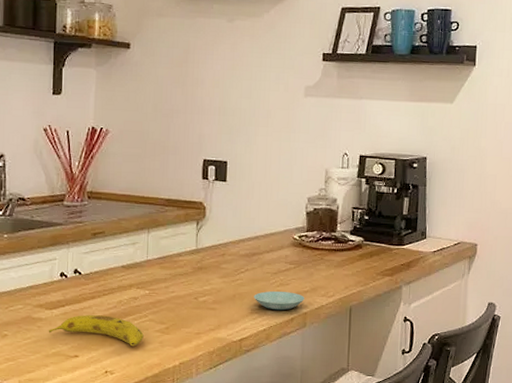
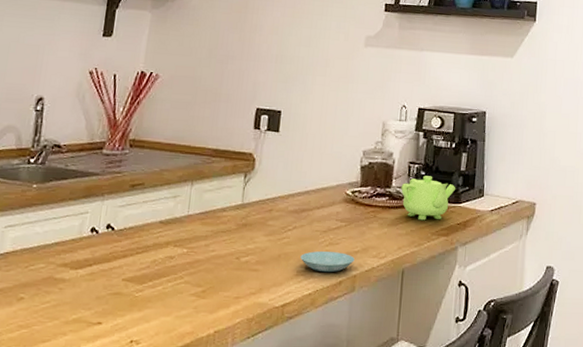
fruit: present [48,315,144,347] -> none [70,275,177,312]
teapot: none [346,220,399,262] -> present [401,176,456,221]

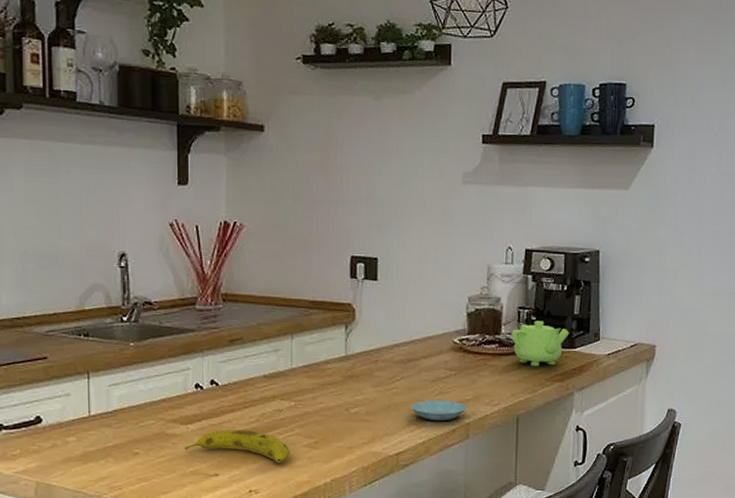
fruit: none [70,275,177,312] -> present [184,430,290,463]

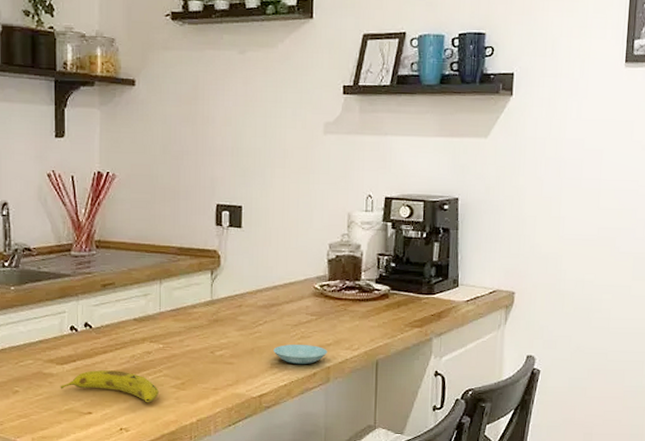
teapot: present [511,321,570,367] -> none [371,267,429,313]

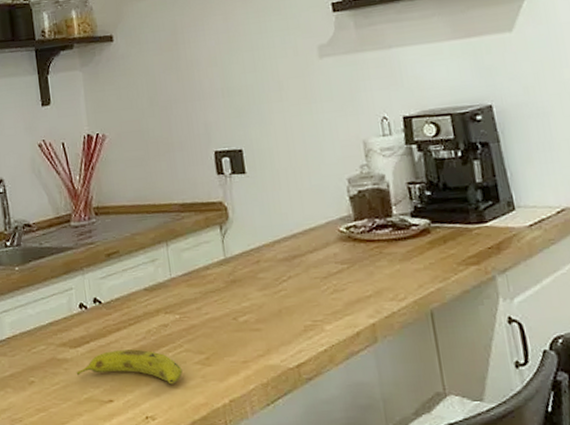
saucer: present [273,344,327,365] -> none [304,299,369,325]

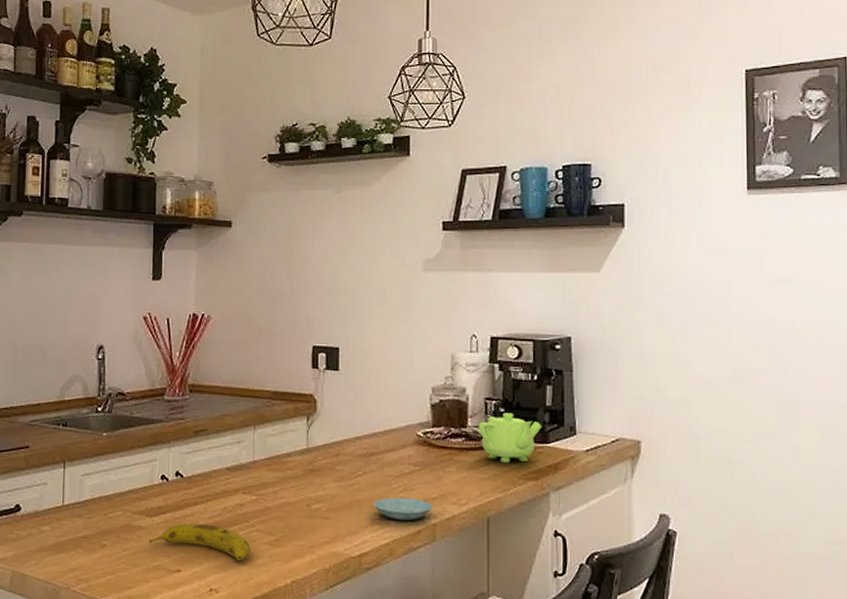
saucer: none [304,299,369,325] -> present [374,498,433,521]
teapot: none [404,195,476,250] -> present [478,413,542,463]

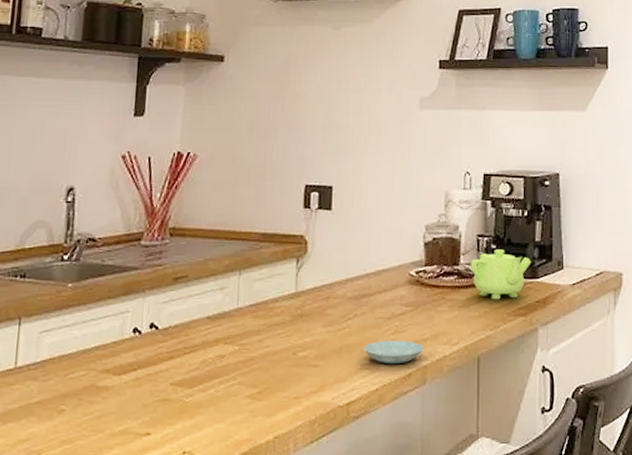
fruit: present [148,523,251,561] -> none [115,380,231,418]

